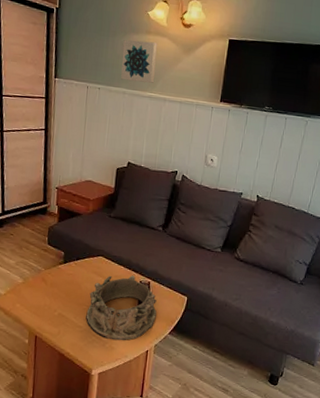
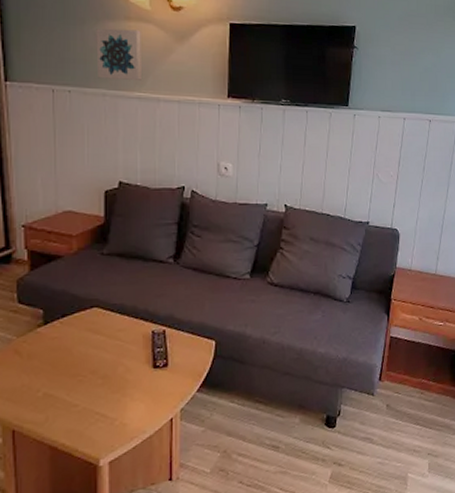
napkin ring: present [86,275,157,341] -> none [83,324,178,415]

